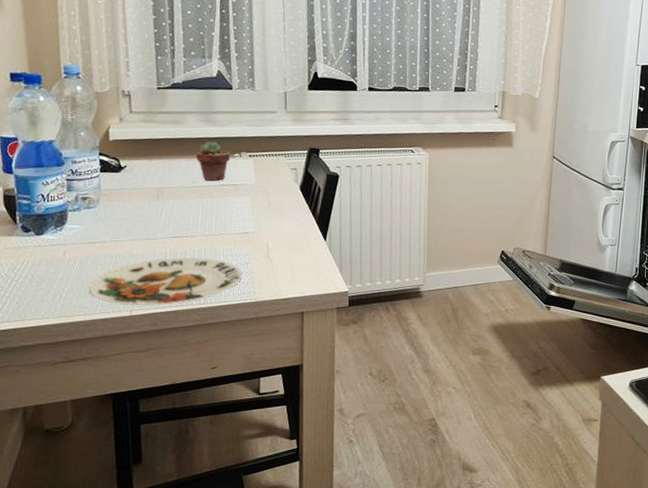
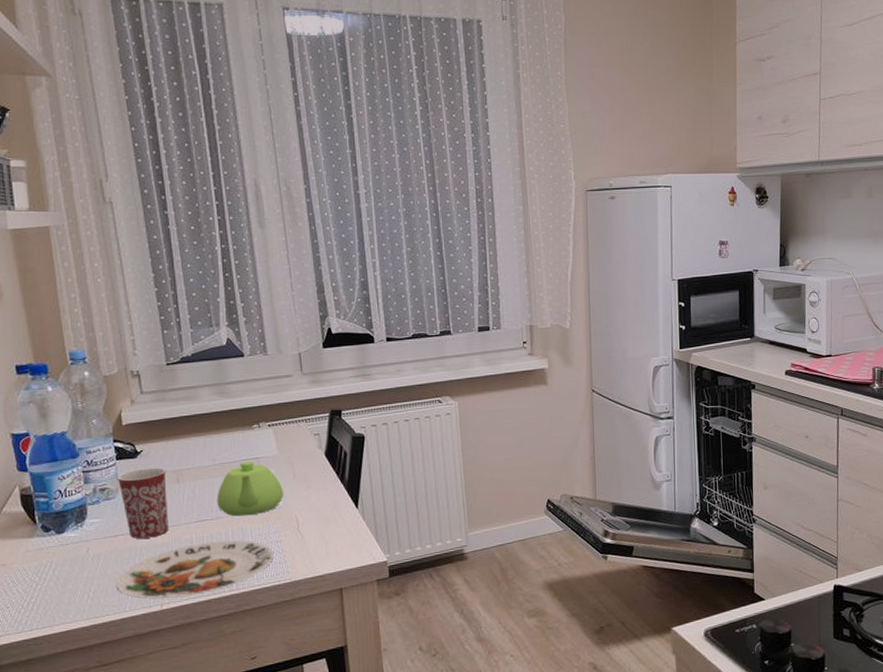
mug: none [99,182,148,248] -> present [117,467,168,539]
teapot: none [193,186,258,237] -> present [216,460,284,517]
potted succulent: present [196,141,230,182] -> none [213,414,248,458]

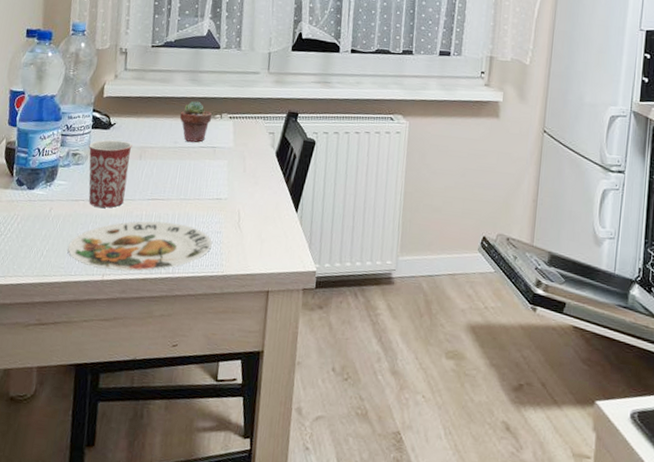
potted succulent: none [213,414,248,458] -> present [179,100,212,143]
teapot: present [216,460,284,517] -> none [170,148,232,202]

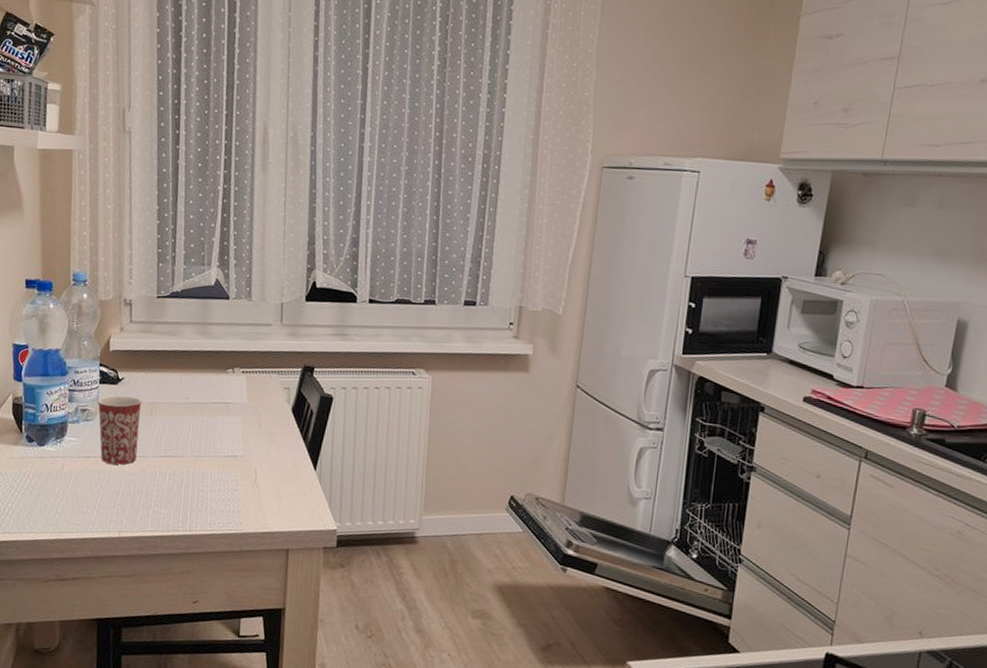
plate: present [68,221,212,272] -> none [82,478,229,529]
potted succulent: present [179,100,212,143] -> none [190,354,223,399]

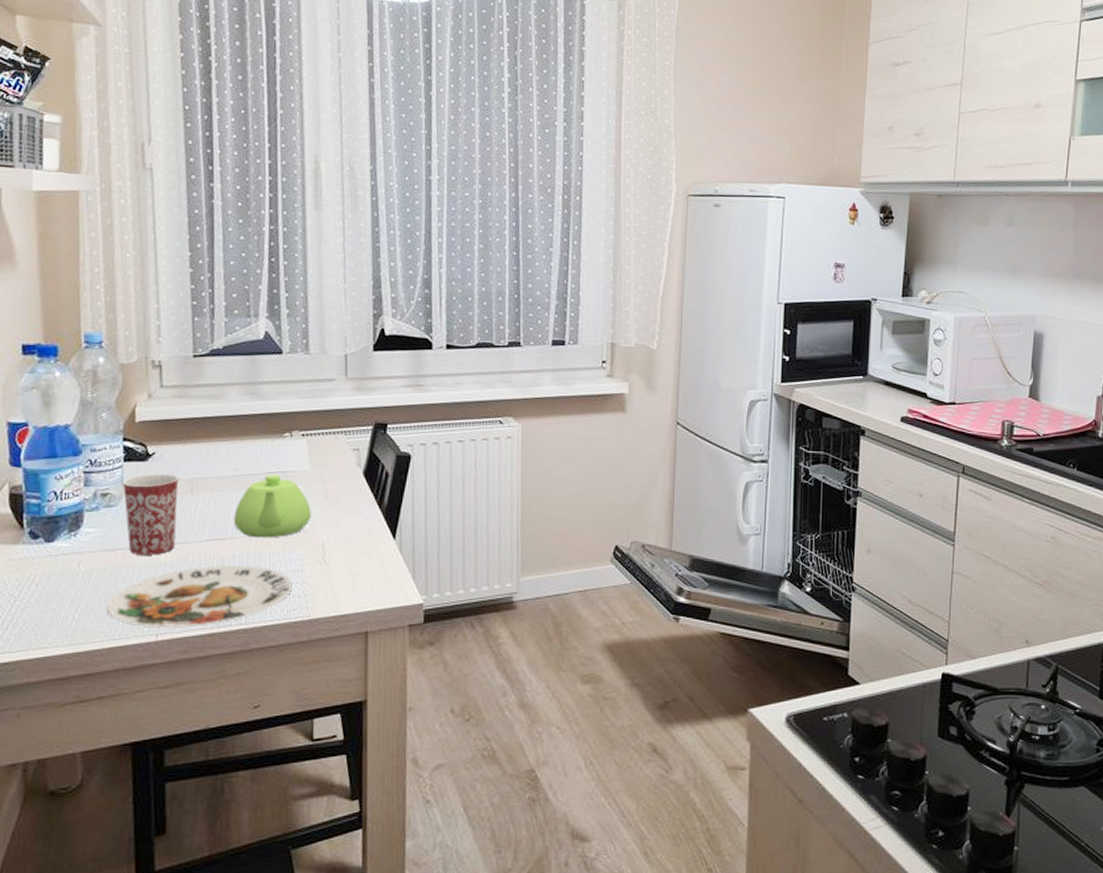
plate: none [82,478,229,529] -> present [107,565,293,628]
teapot: none [183,404,247,460] -> present [233,474,312,538]

